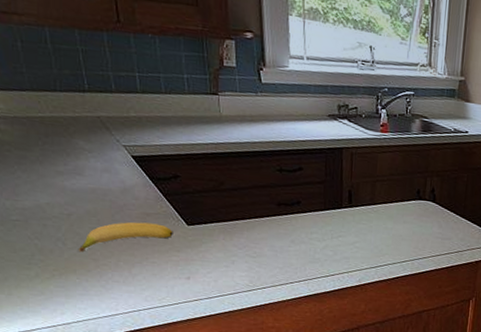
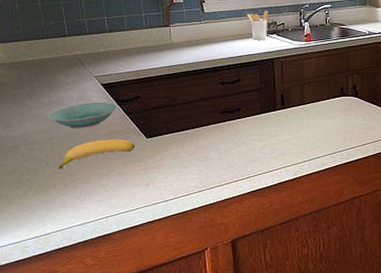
bowl: none [64,176,153,207] -> present [48,102,118,129]
utensil holder: none [313,89,339,125] -> present [247,11,268,41]

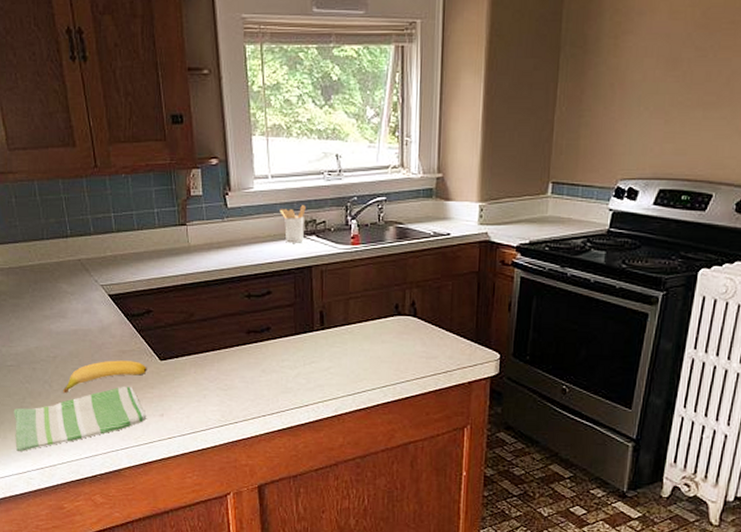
dish towel: none [11,161,134,223] -> present [13,386,147,451]
bowl: present [48,102,118,129] -> none [50,316,128,347]

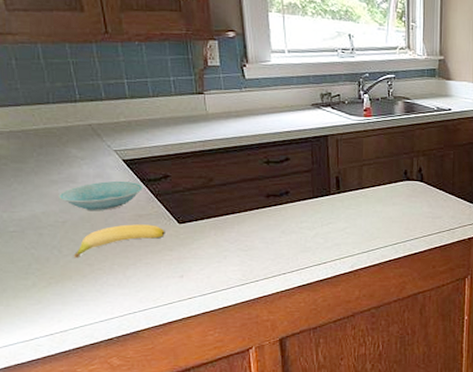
dish towel: present [13,386,147,451] -> none [17,249,166,318]
bowl: none [50,316,128,347] -> present [58,180,144,212]
utensil holder: present [279,205,306,243] -> none [296,79,321,114]

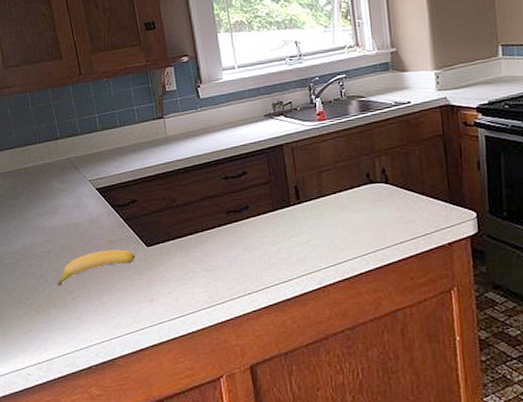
bowl: present [58,180,144,212] -> none [44,208,115,240]

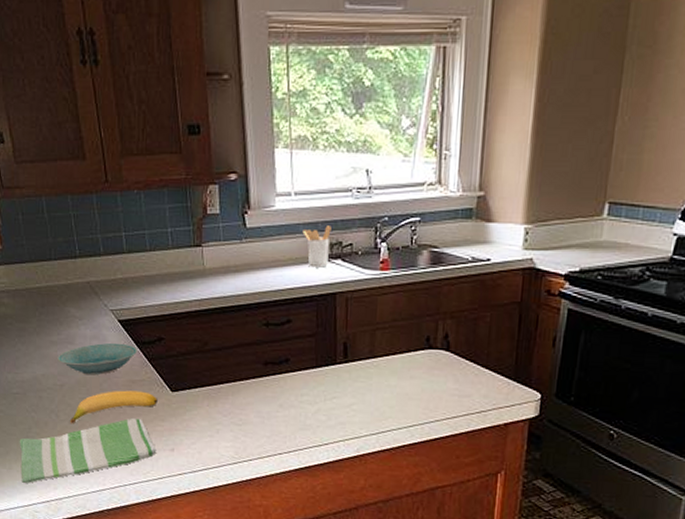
dish towel: none [12,274,137,347] -> present [19,417,157,483]
bowl: none [44,208,115,240] -> present [57,343,138,375]
utensil holder: none [248,89,273,125] -> present [302,226,332,268]

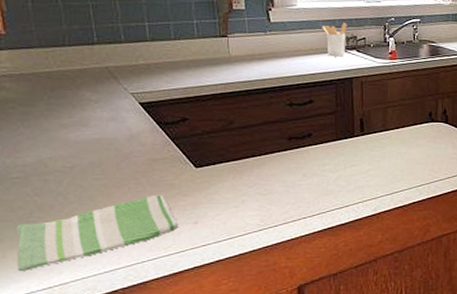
bowl: present [57,343,138,375] -> none [68,124,160,156]
banana: present [69,390,158,424] -> none [80,169,181,206]

